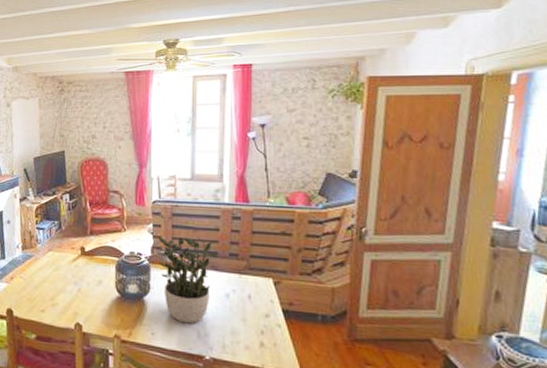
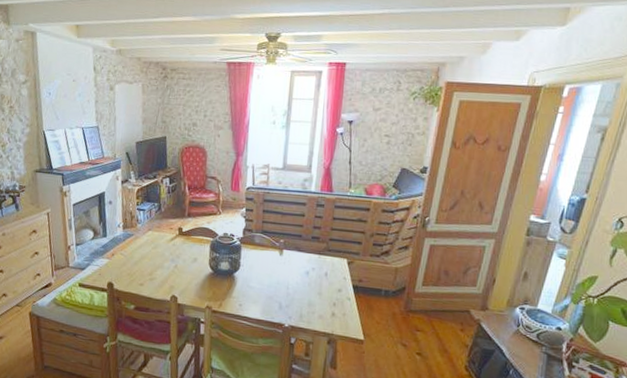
potted plant: present [156,237,219,324] -> none [247,220,303,297]

